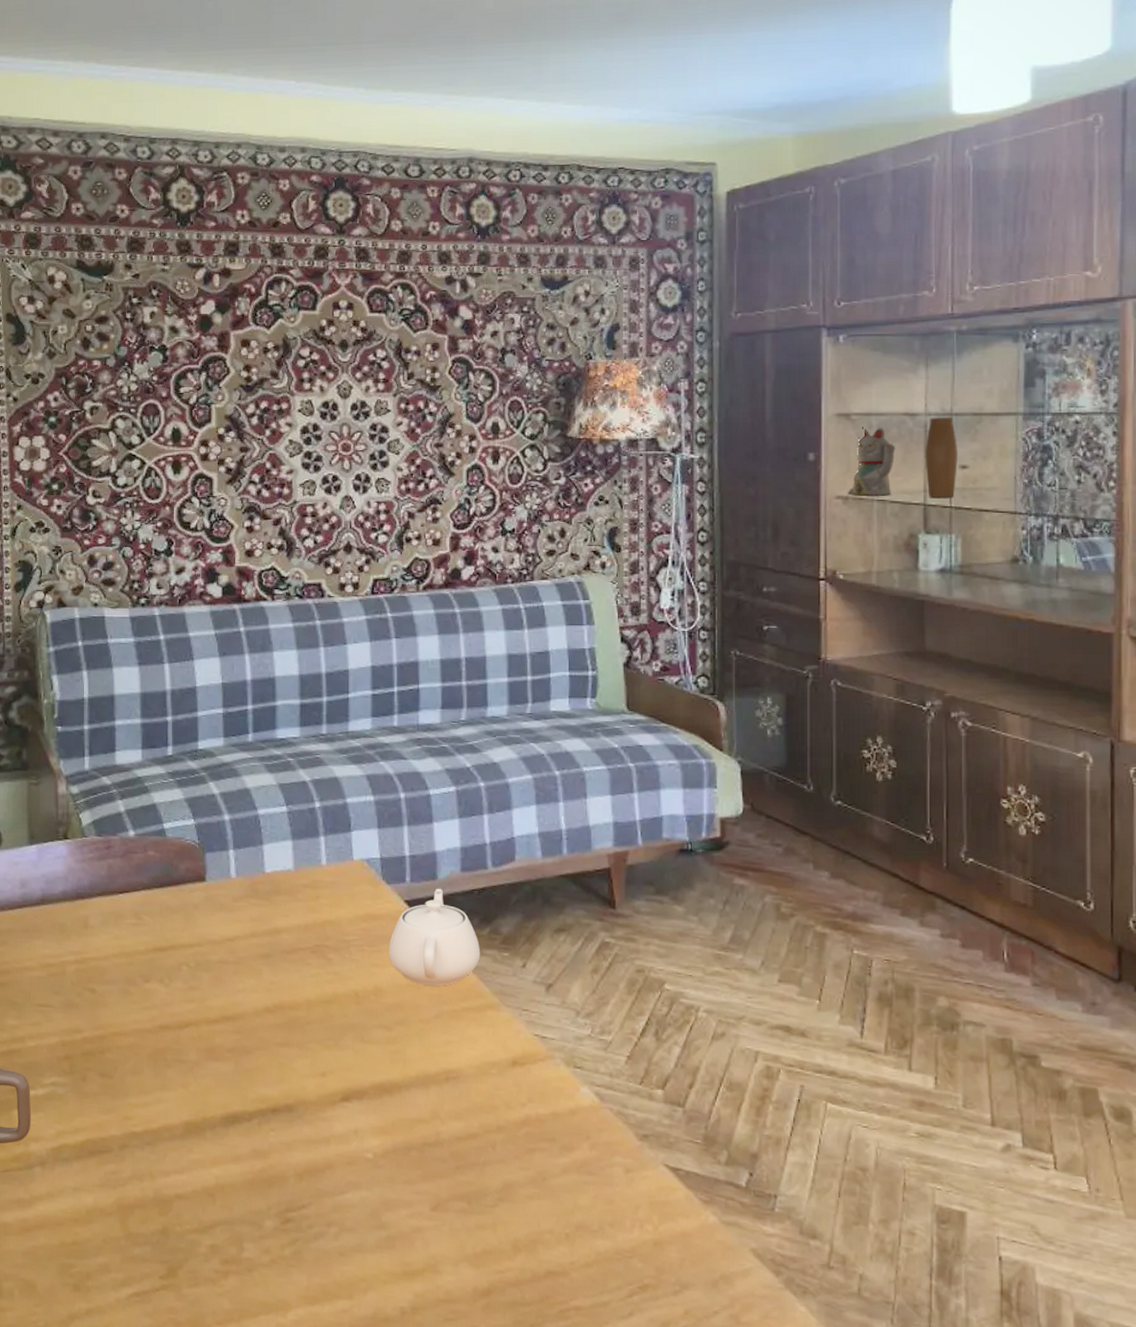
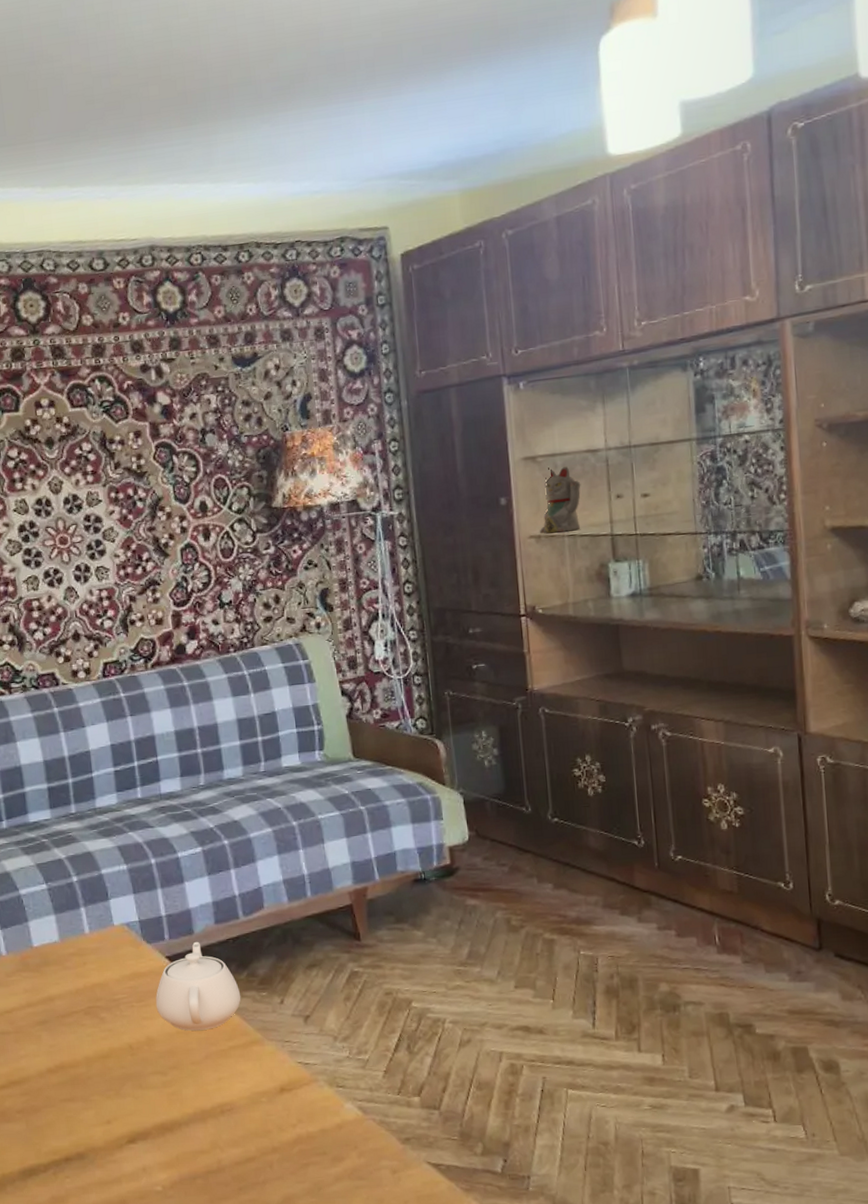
vase: present [925,418,957,498] -> none [608,450,640,528]

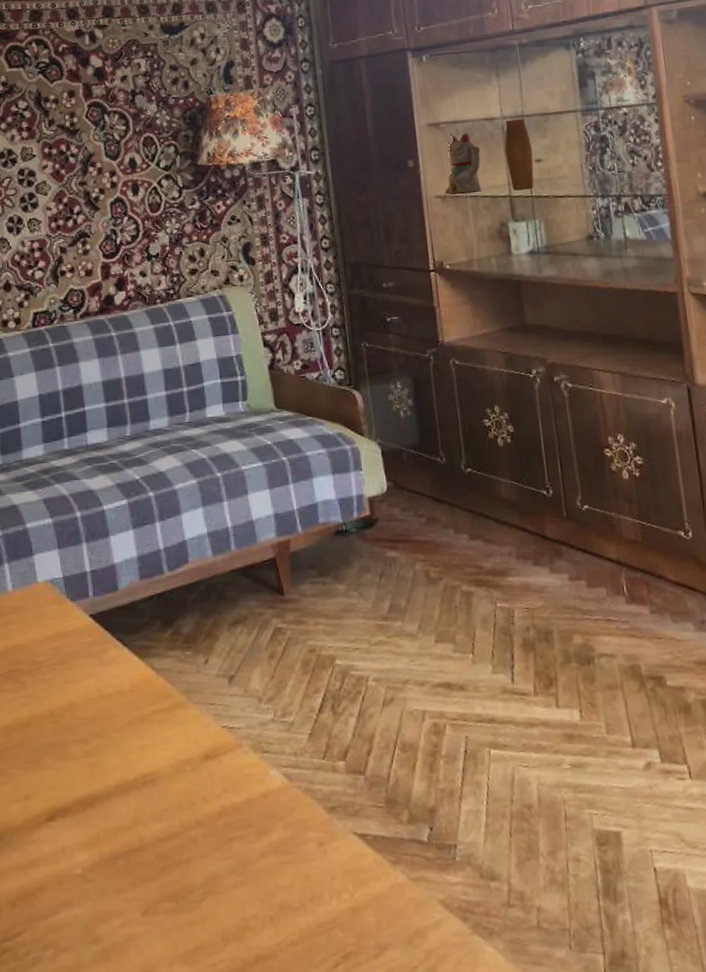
teapot: present [155,941,241,1031] -> none [78,598,166,695]
vase: none [608,450,640,528] -> present [505,119,534,190]

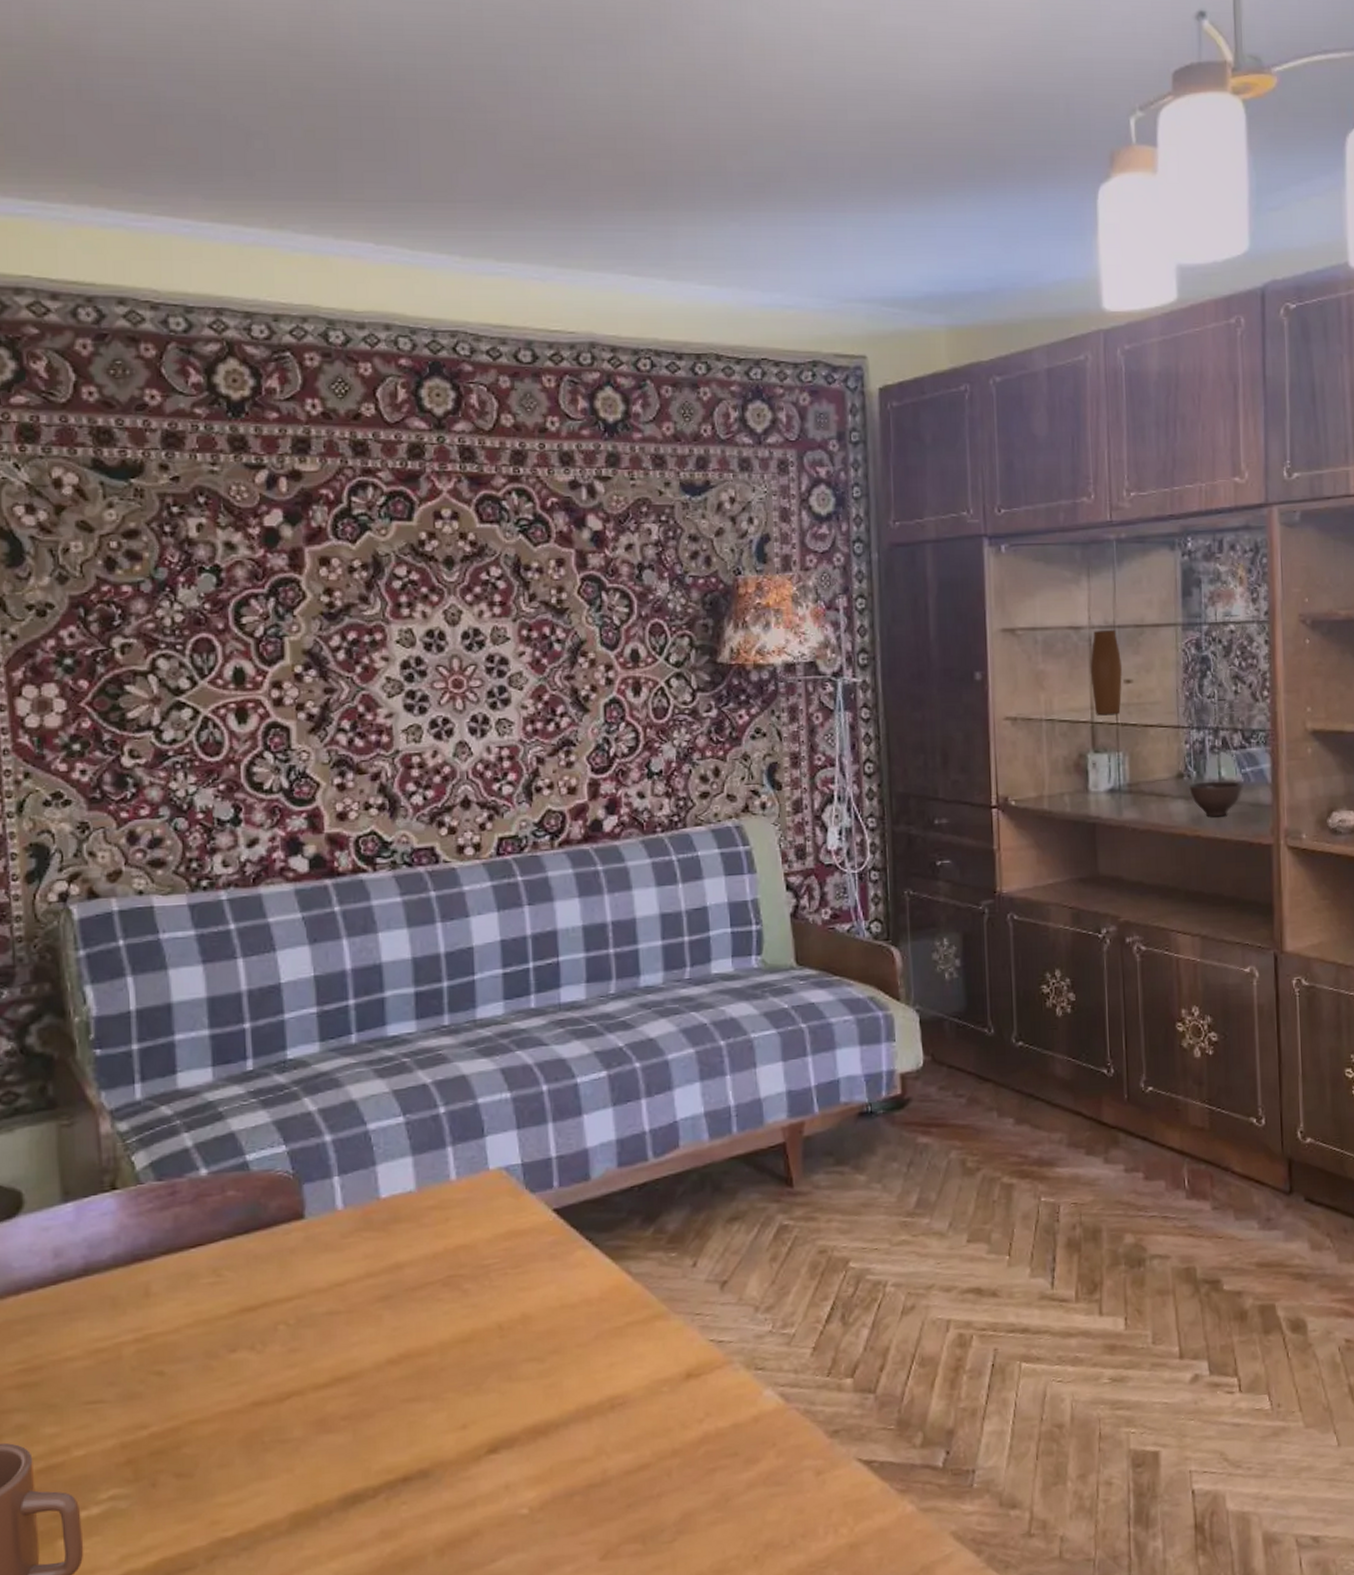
decorative figurine: present [445,133,481,194] -> none [1016,643,1062,716]
bowl: none [597,240,646,271] -> present [1188,781,1242,817]

